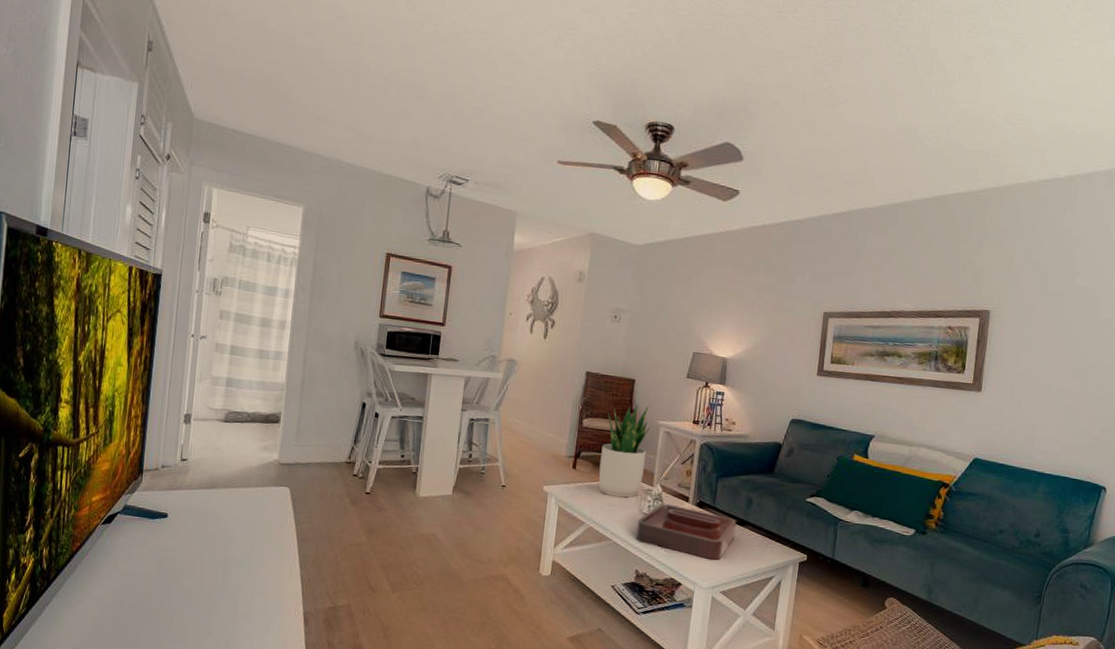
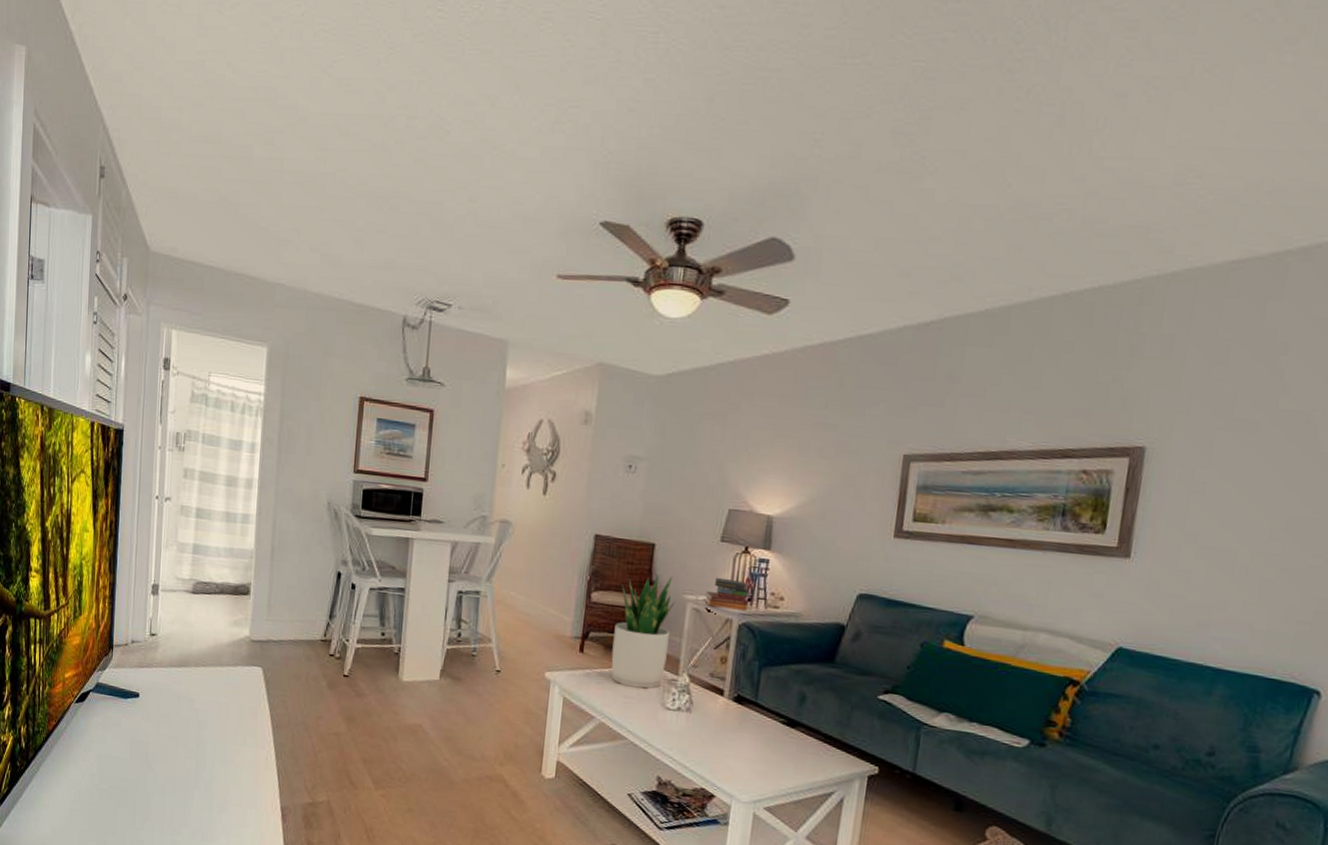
decorative tray: present [636,503,737,561] -> none [657,696,786,769]
books: none [674,406,709,433] -> present [704,577,749,611]

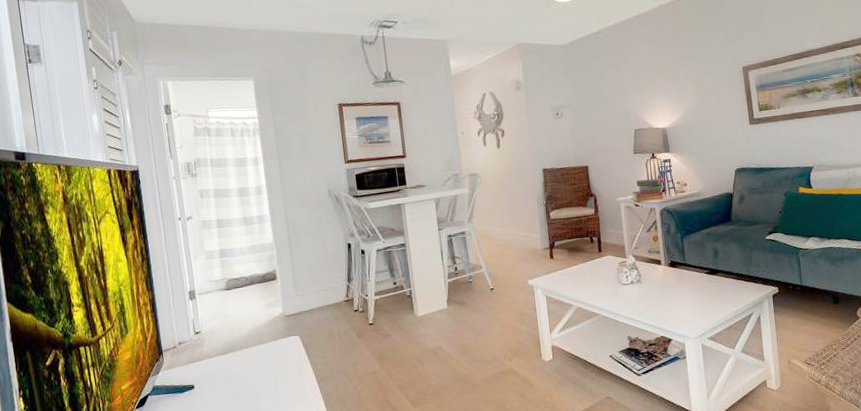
planter: present [611,574,676,689] -> none [571,187,616,276]

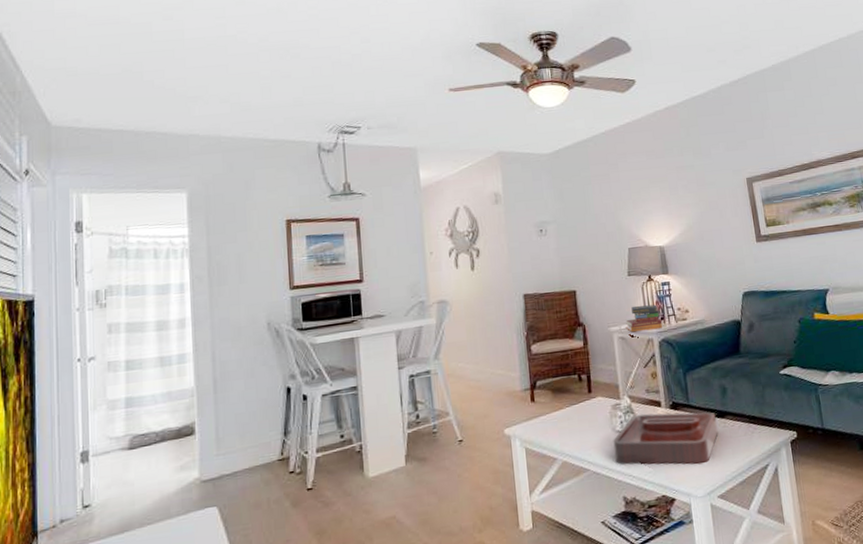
decorative tray: none [619,270,710,312] -> present [613,412,718,465]

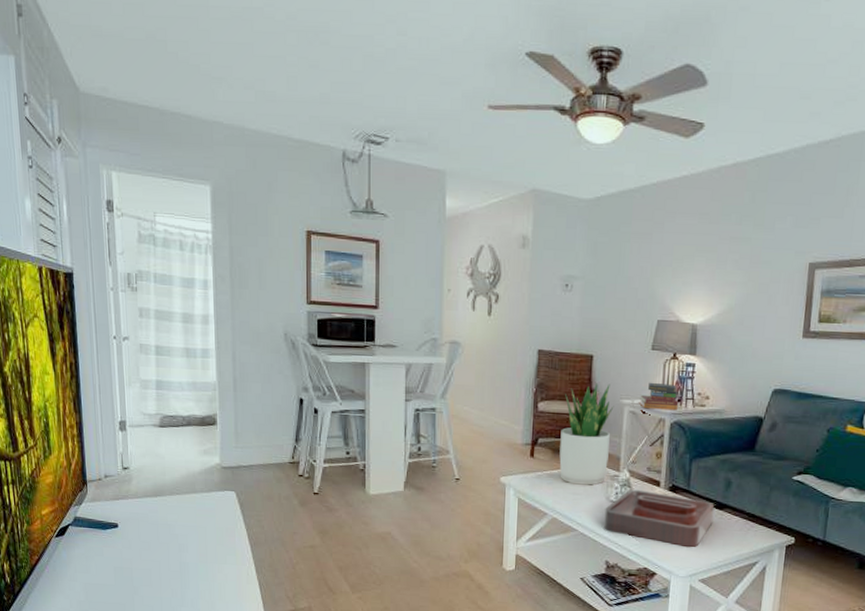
planter: none [556,314,608,422] -> present [559,383,614,486]

